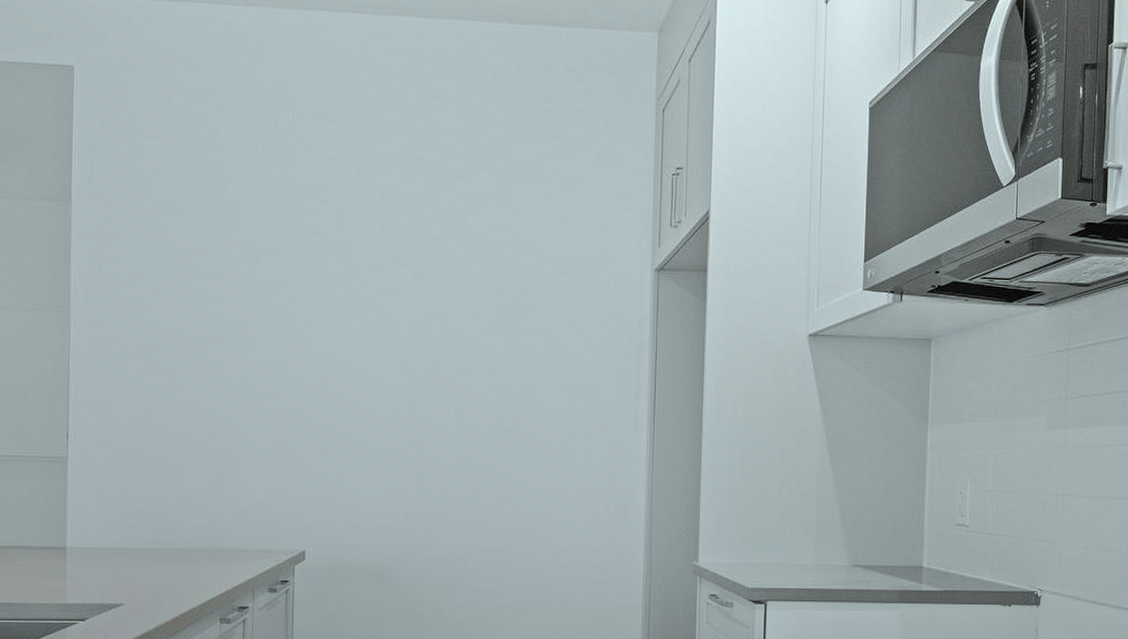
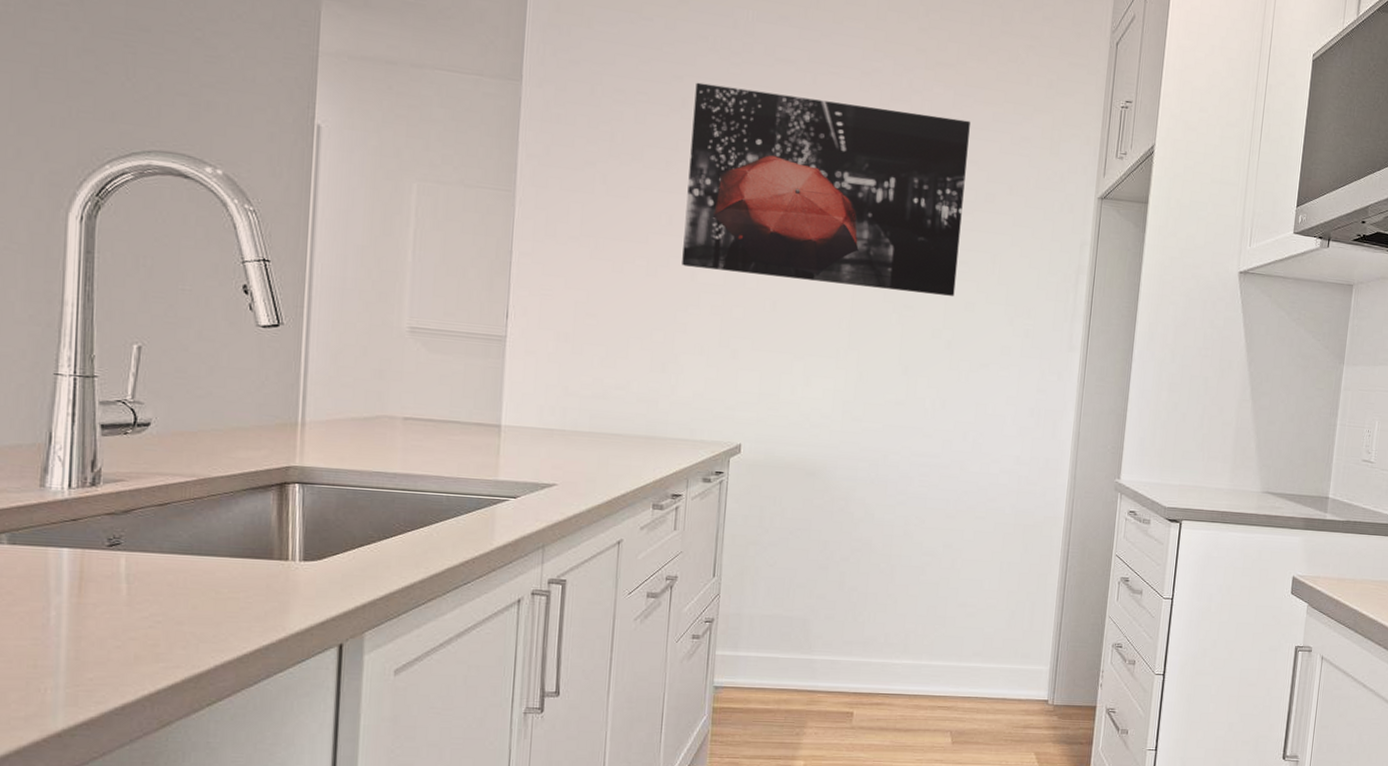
wall art: none [236,187,518,383] -> present [682,82,970,296]

